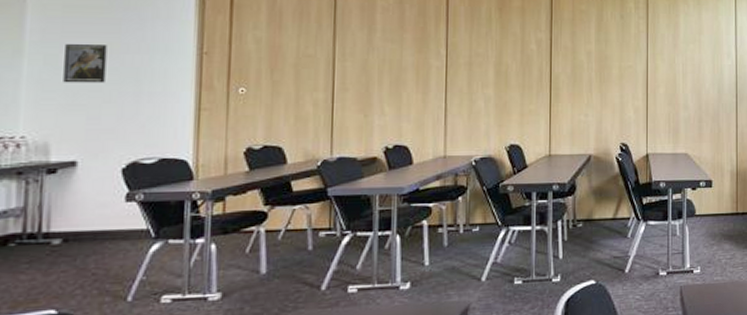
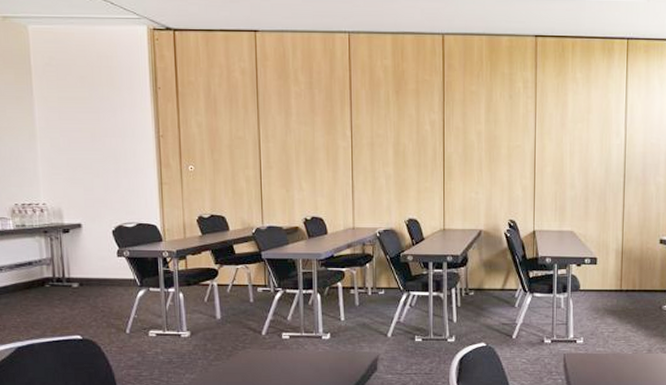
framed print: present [63,44,107,83] -> none [63,130,93,162]

